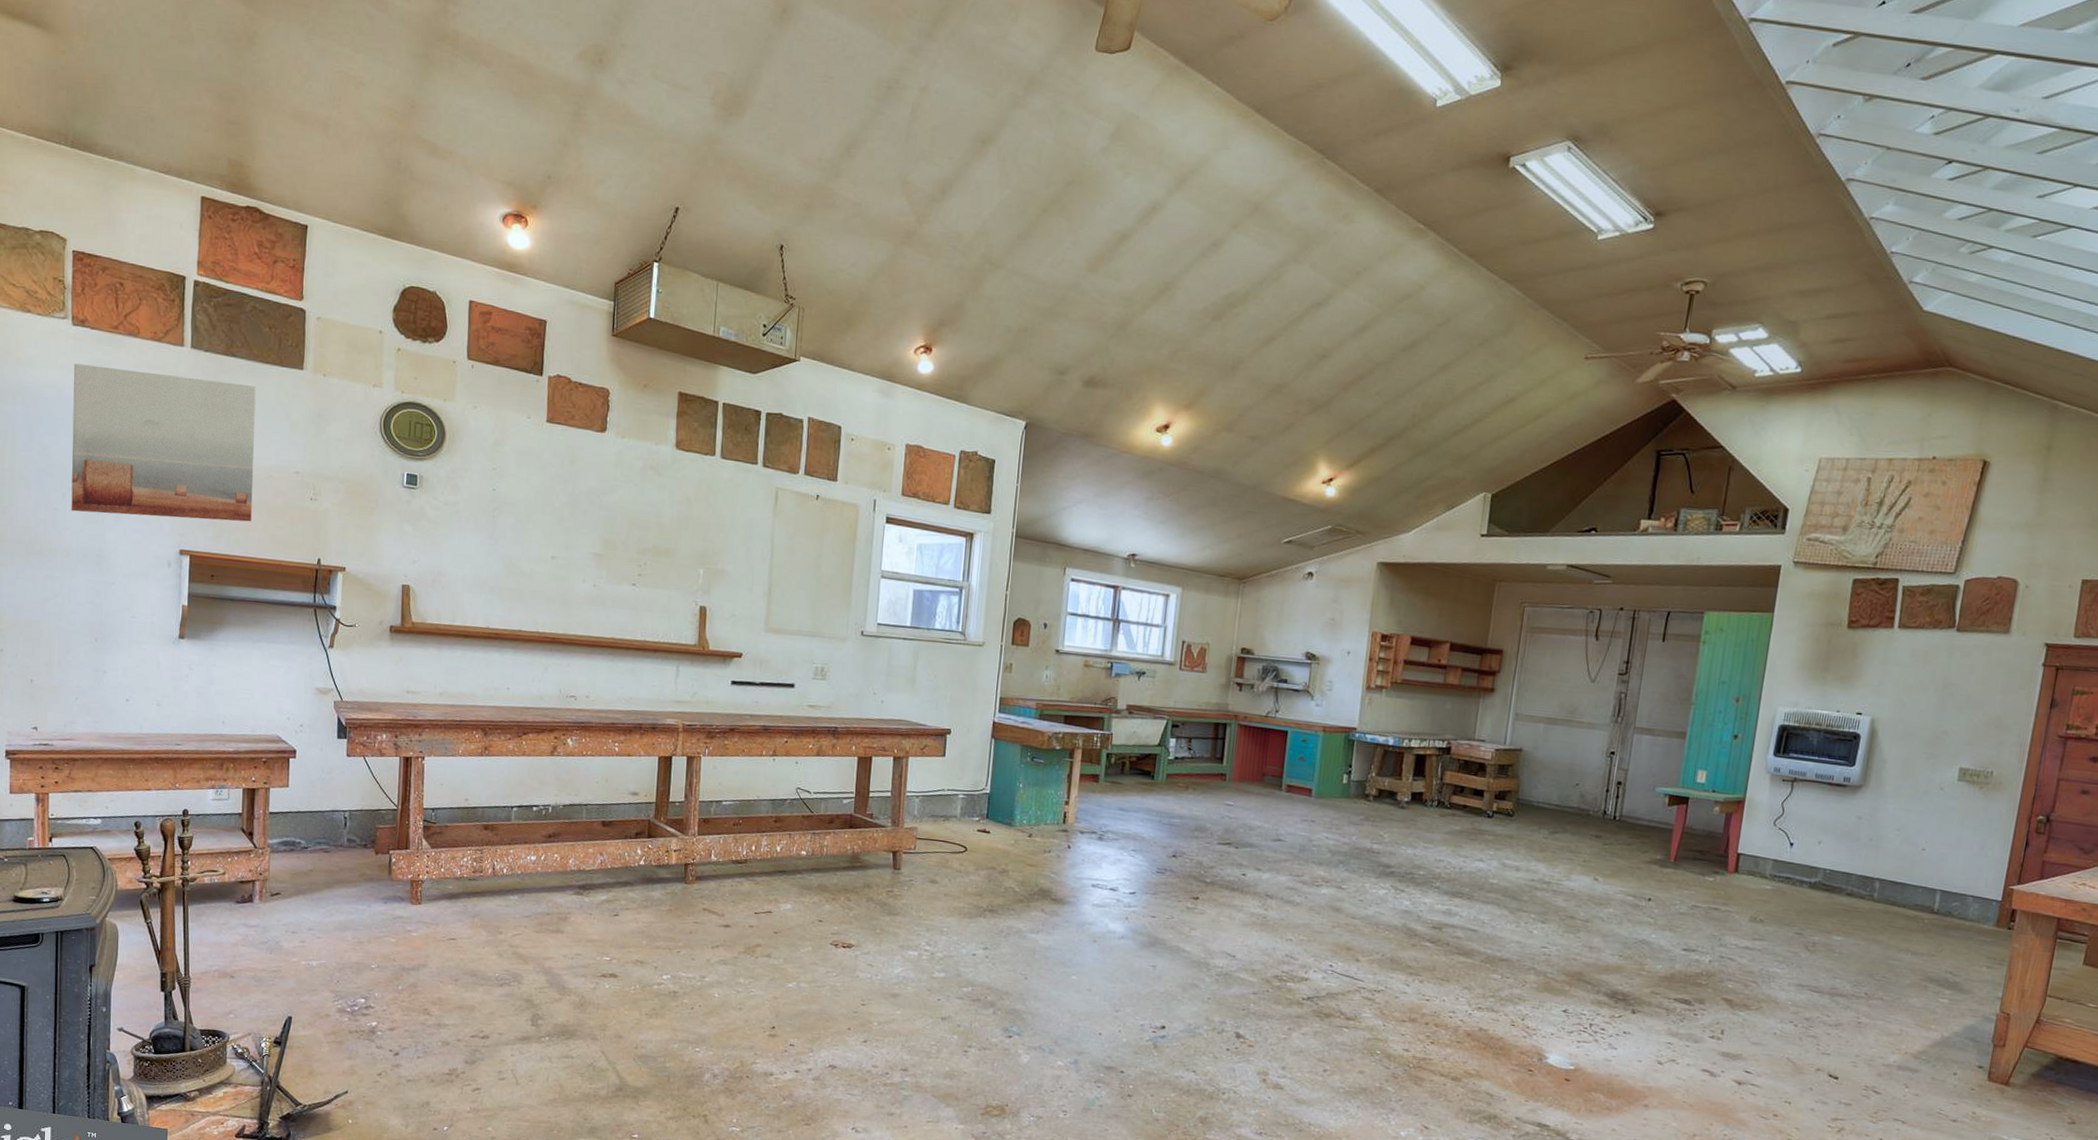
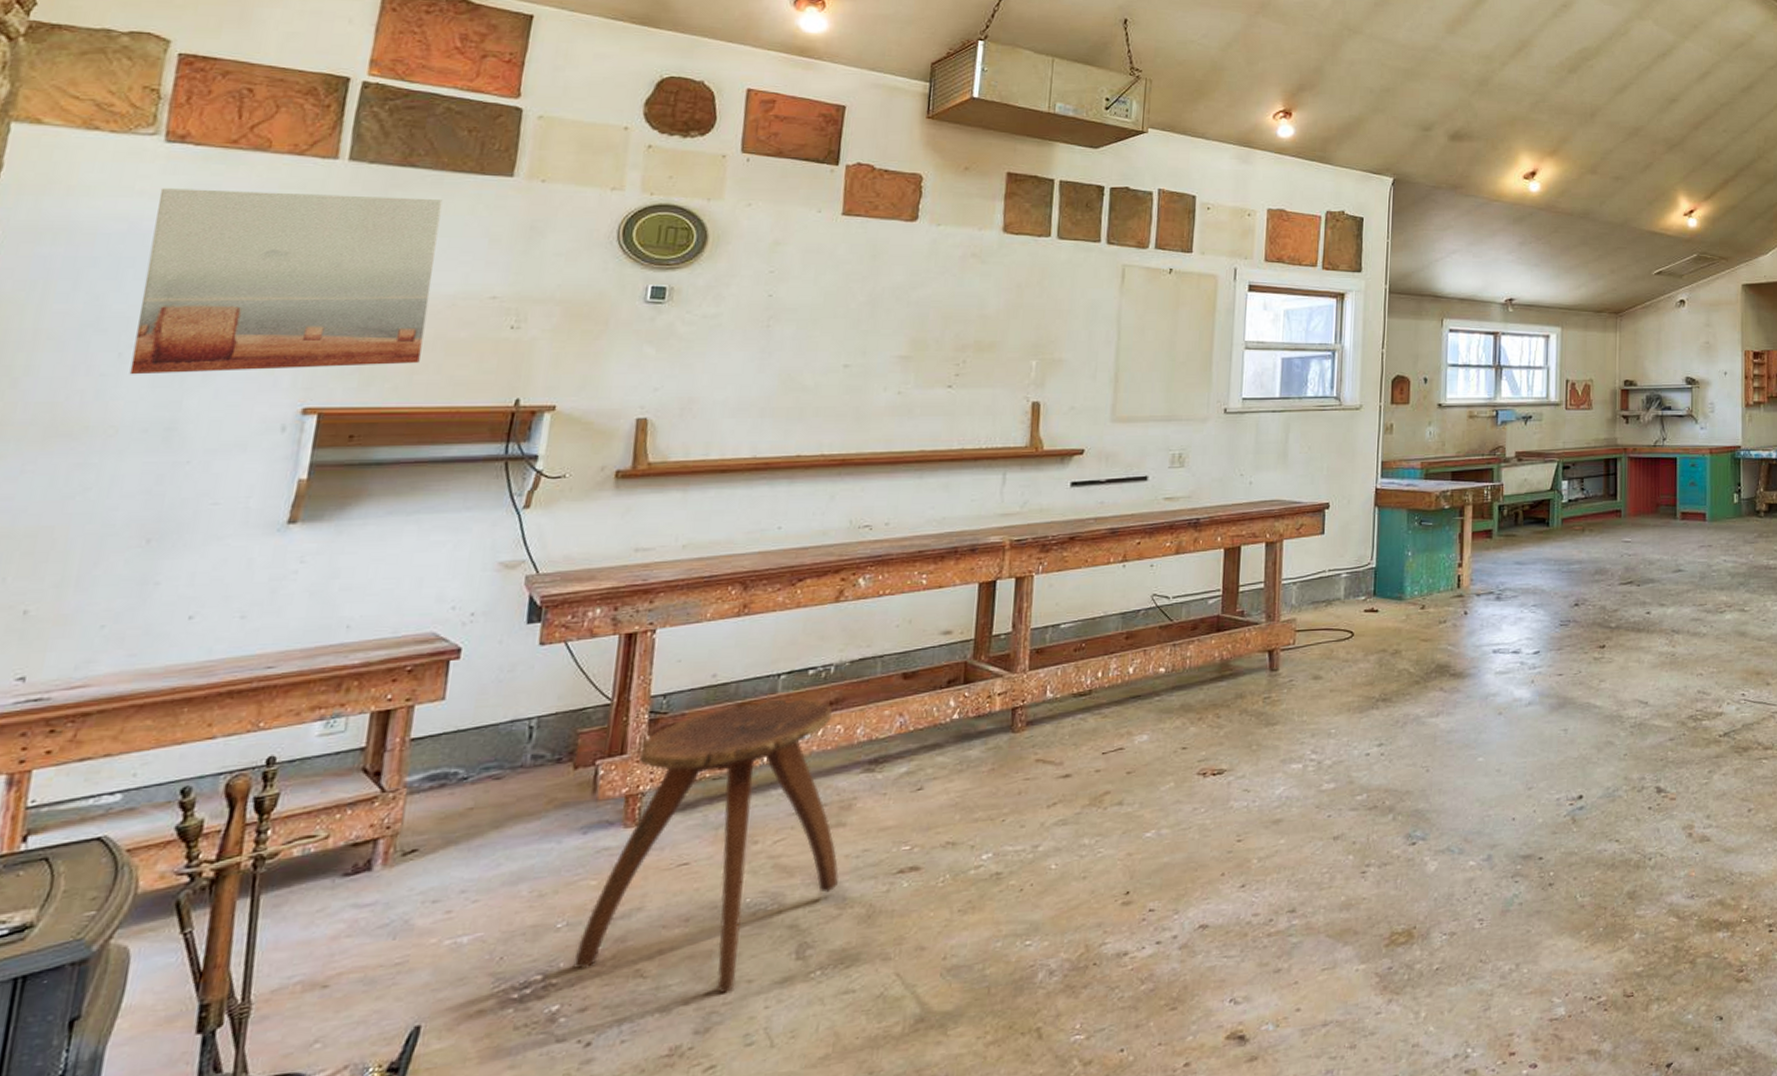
stool: none [383,826,559,1040] -> present [571,698,839,994]

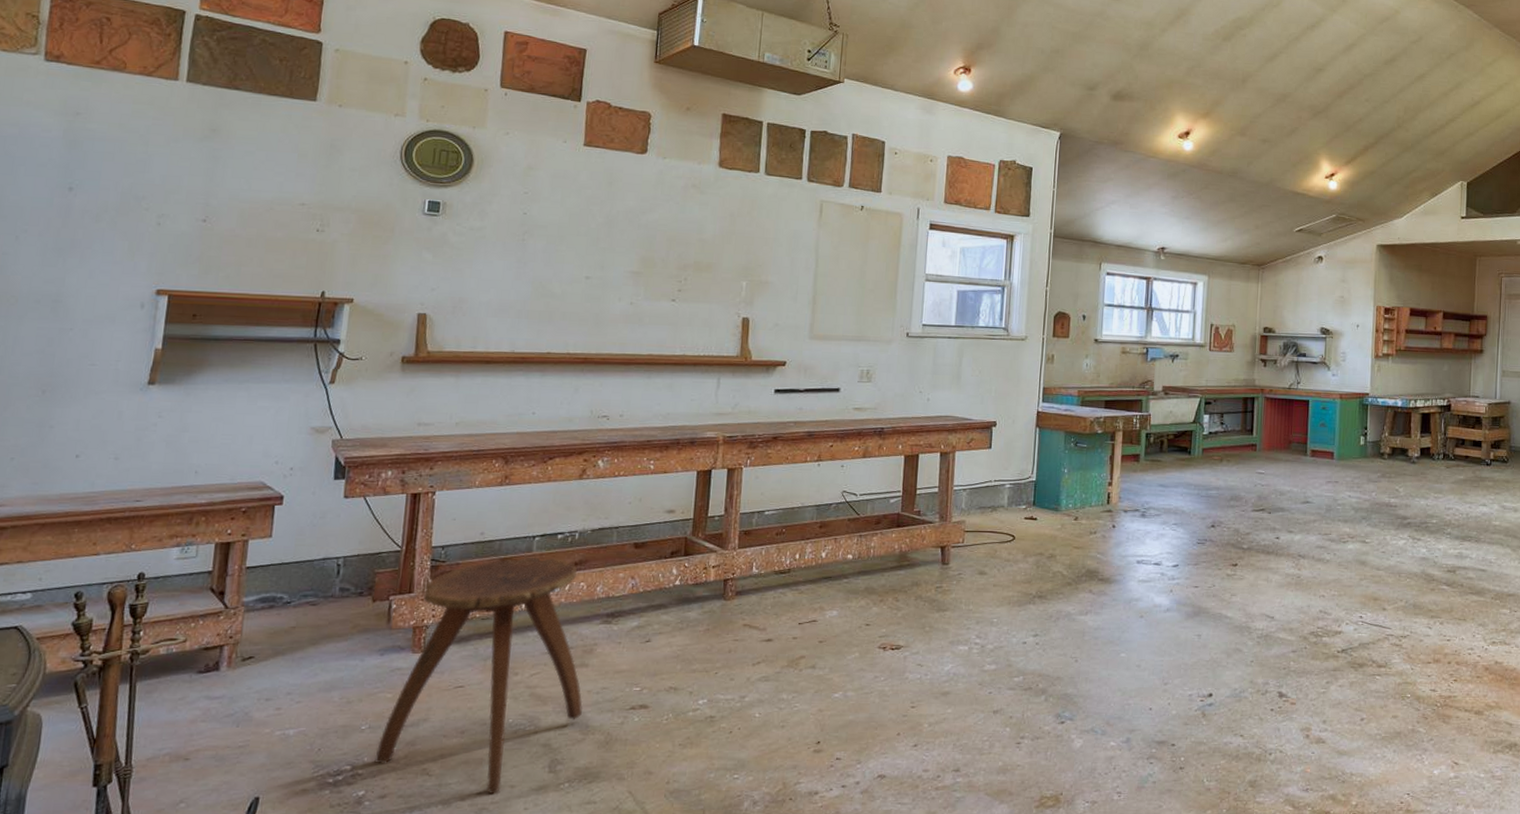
wall art: present [129,188,443,375] -> none [24,100,261,257]

